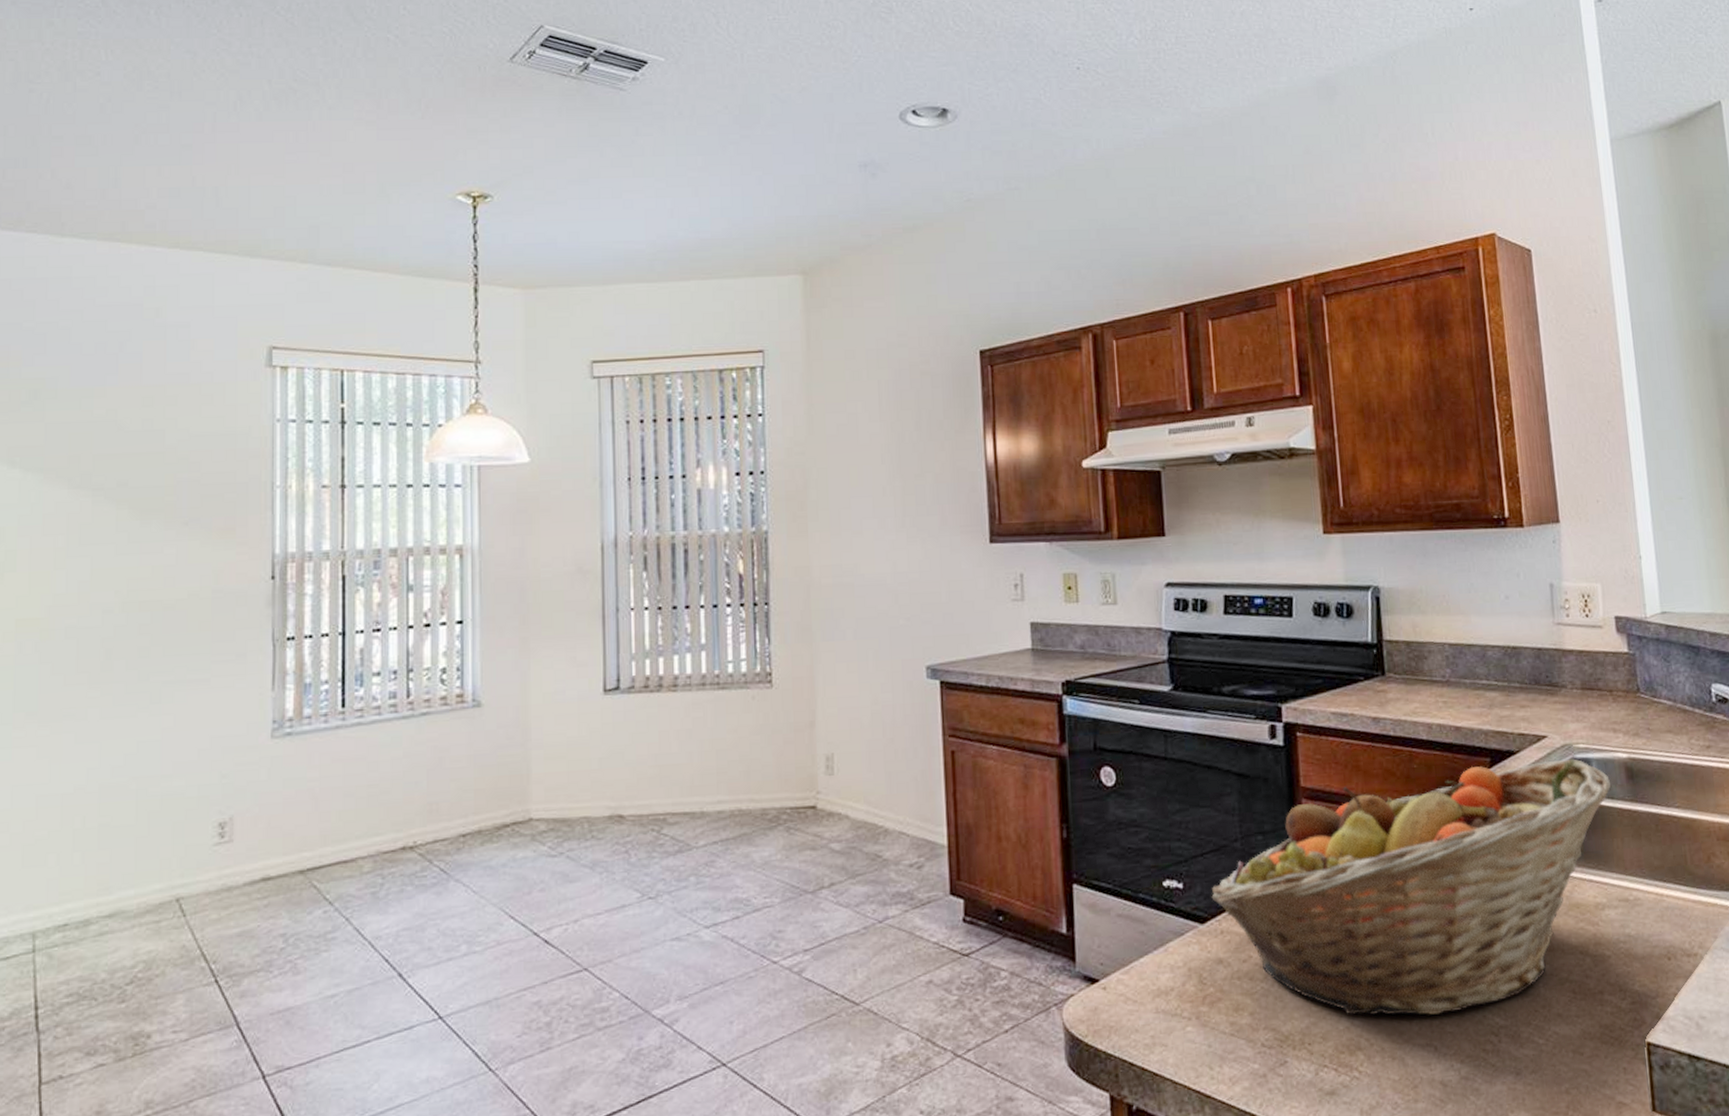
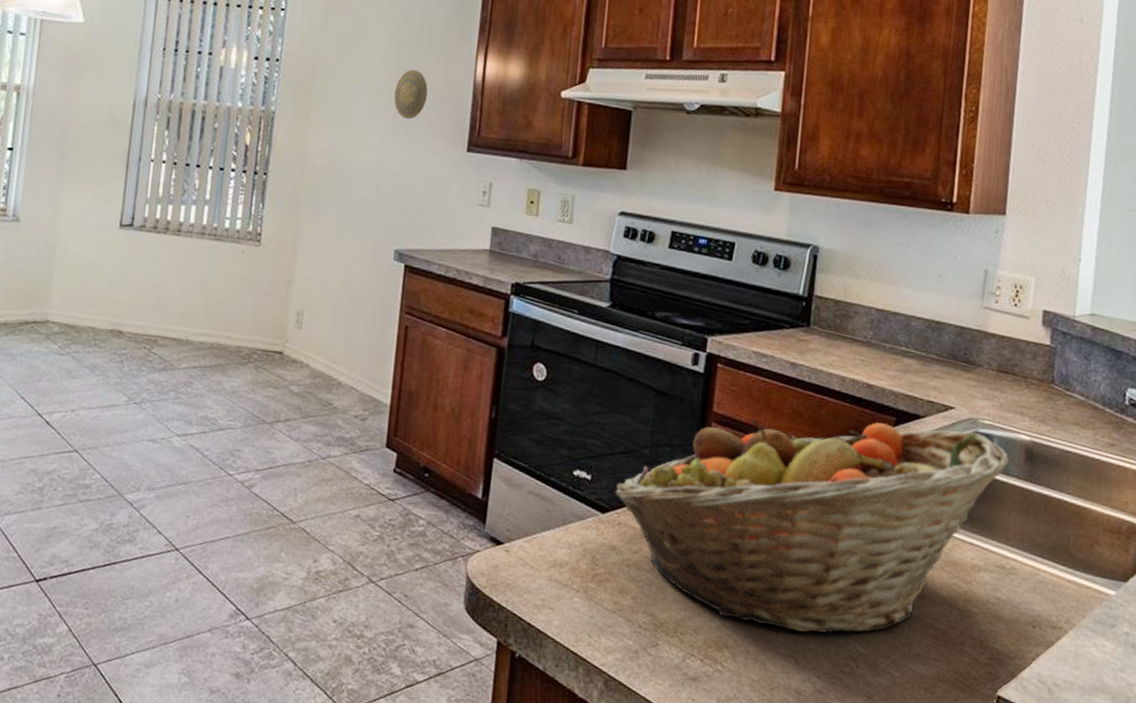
decorative plate: none [900,460,937,517] -> present [394,69,428,119]

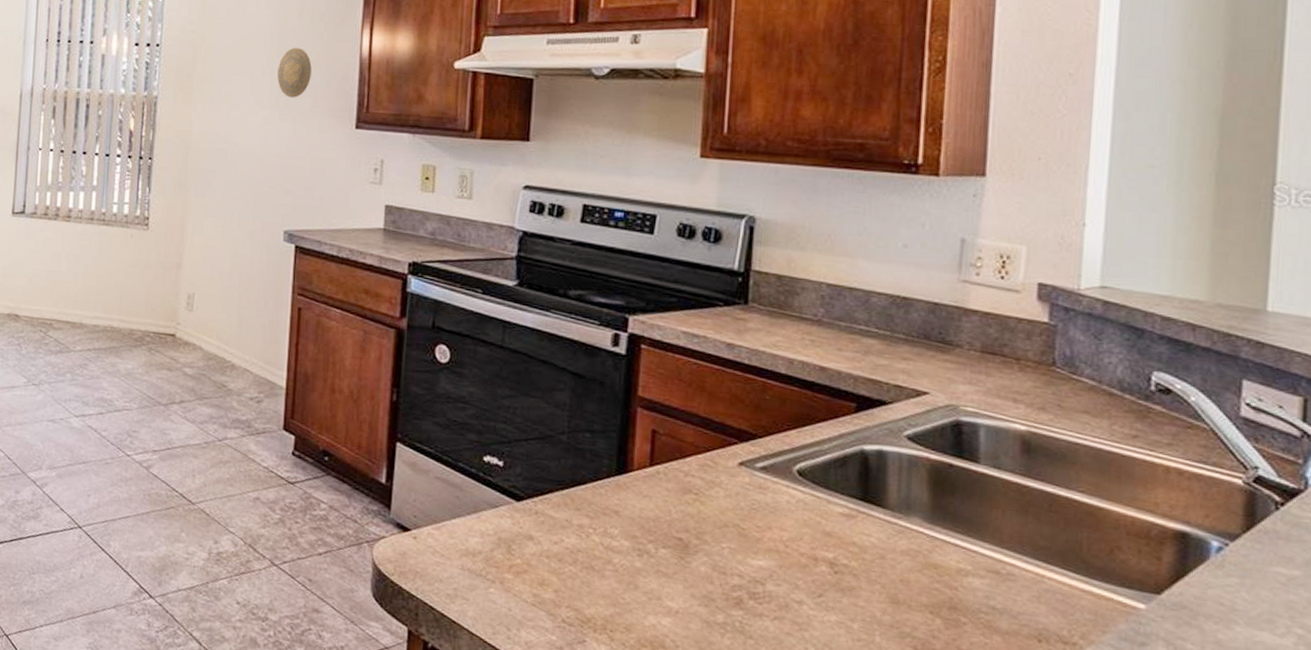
fruit basket: present [615,418,1009,633] -> none [530,403,1001,639]

